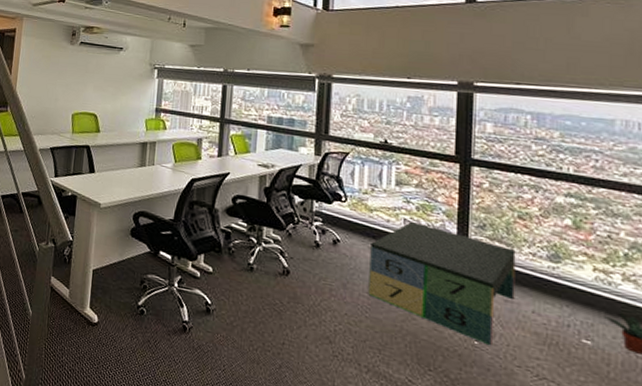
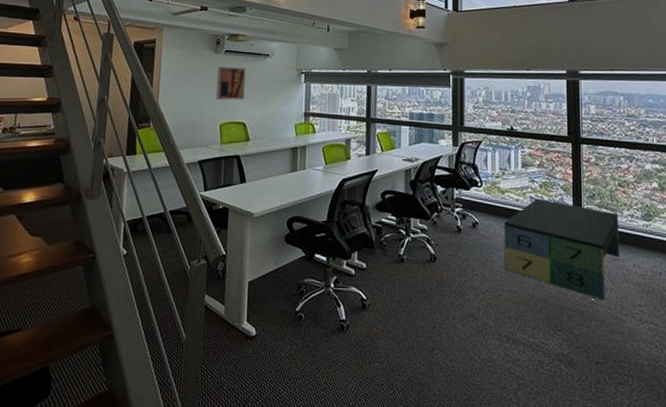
wall art: none [69,58,100,92] -> present [215,67,246,100]

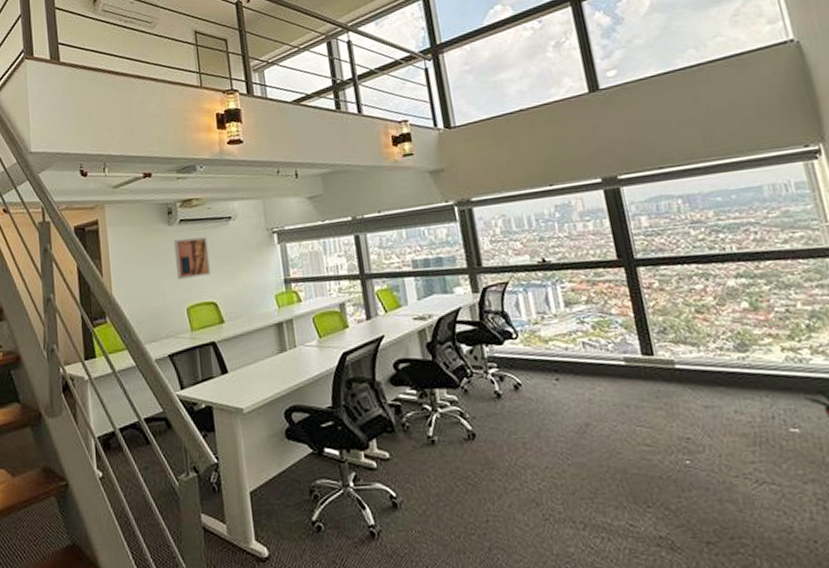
bench: present [504,198,620,301] -> none [554,342,714,462]

